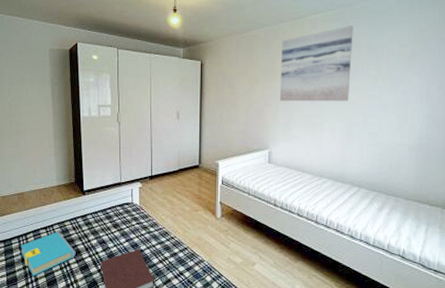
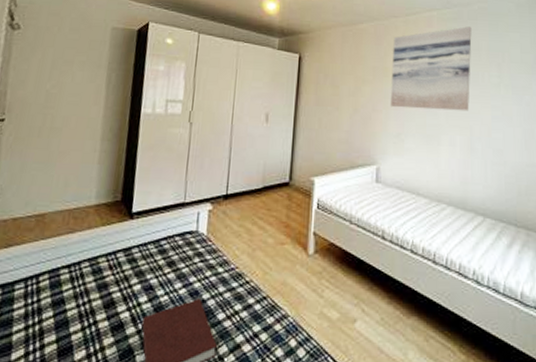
book: present [21,232,76,276] -> none [25,273,109,341]

